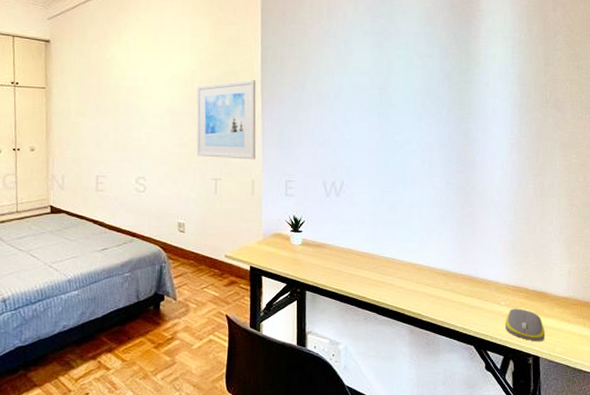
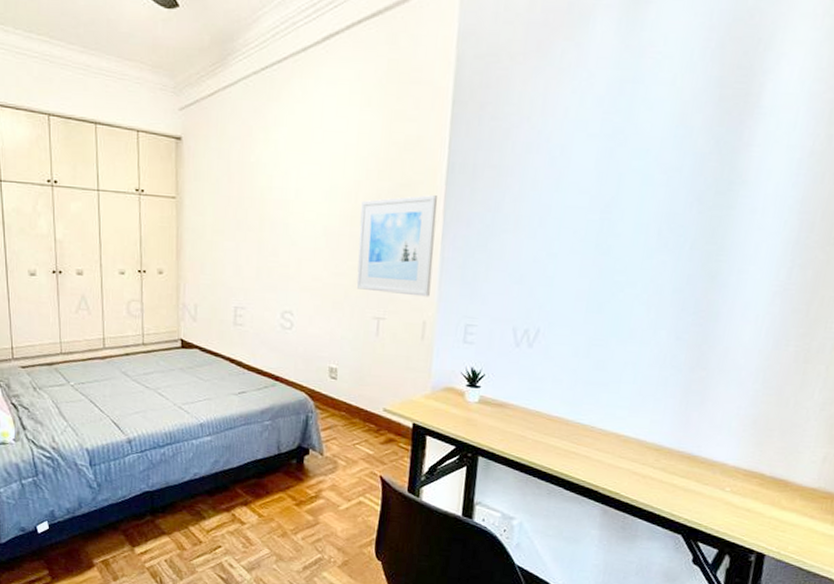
computer mouse: present [505,308,545,342] -> none [725,496,778,538]

